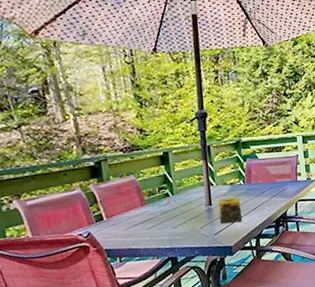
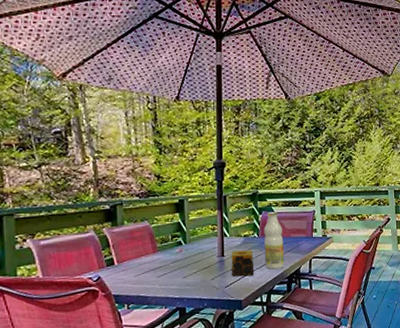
beverage bottle: none [249,158,271,215] -> present [263,211,285,270]

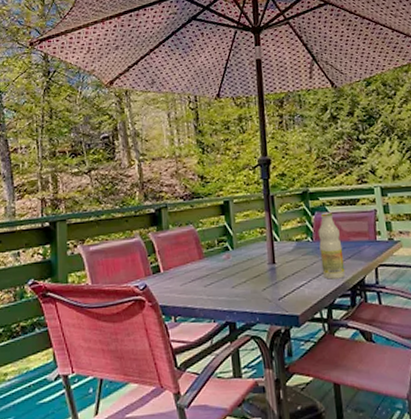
candle: present [231,250,255,277] -> none [283,256,311,288]

